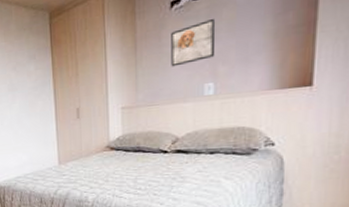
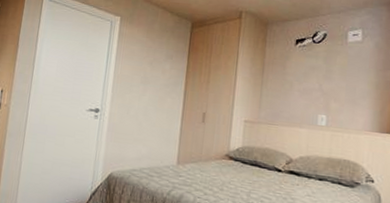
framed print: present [171,18,216,67] -> none [292,61,331,95]

